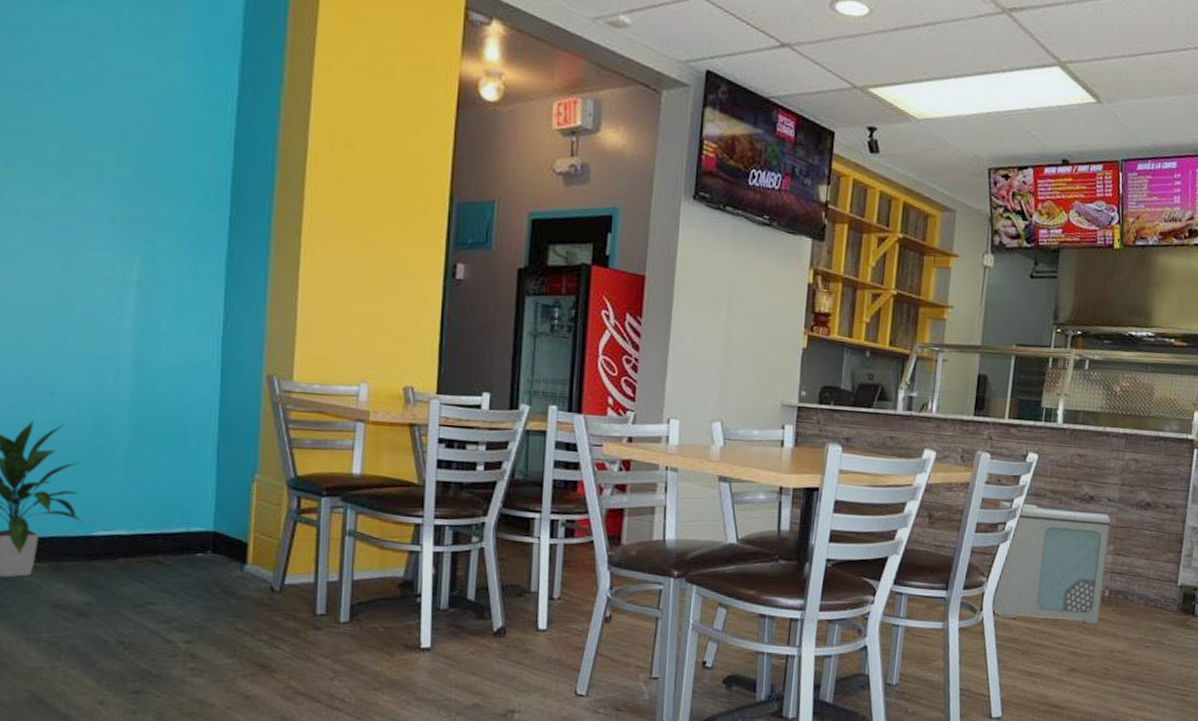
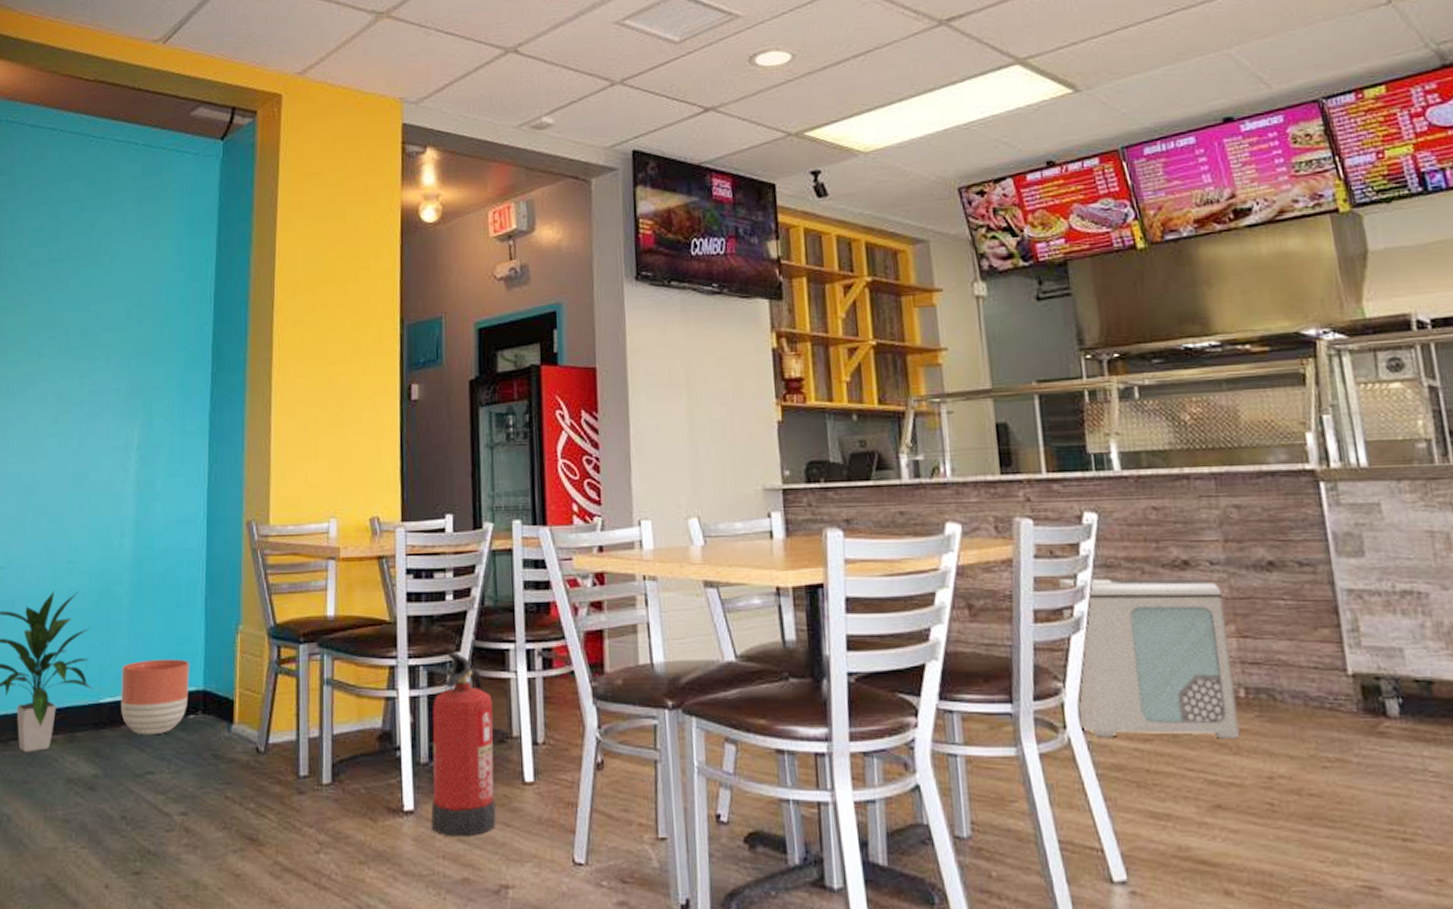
planter: none [117,498,198,570] -> present [121,659,190,735]
fire extinguisher: none [447,515,515,671] -> present [431,651,496,837]

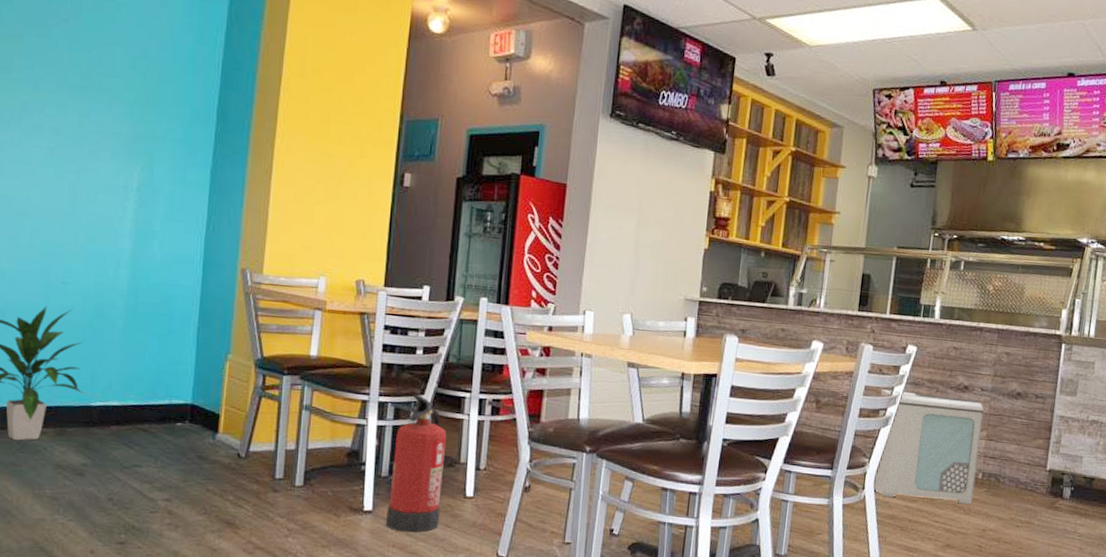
planter: present [121,659,190,735] -> none [111,374,180,436]

